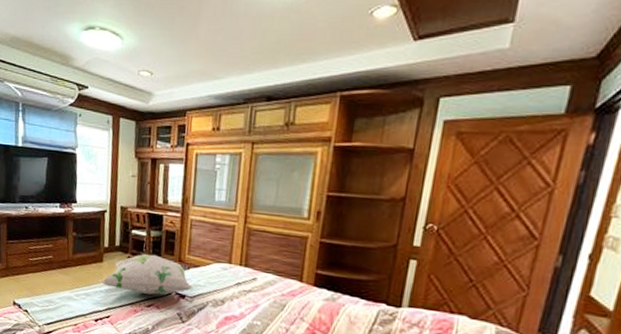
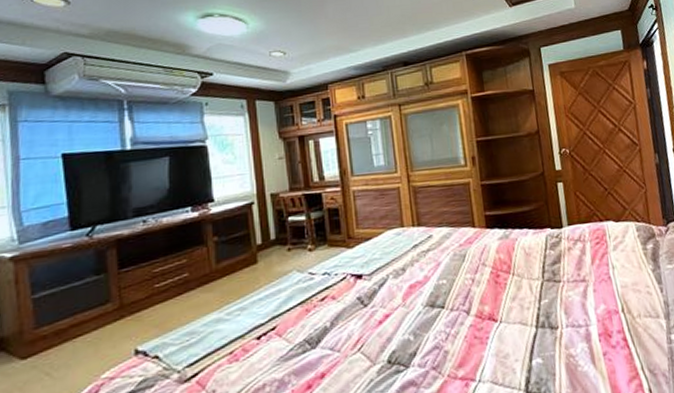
decorative pillow: present [102,254,193,295] -> none [259,238,369,291]

